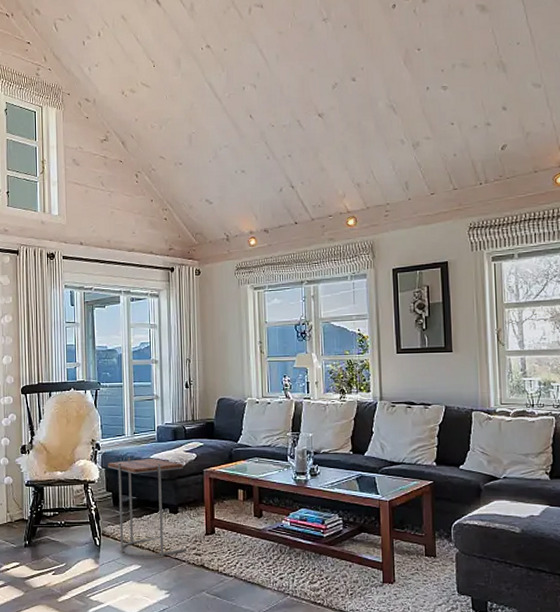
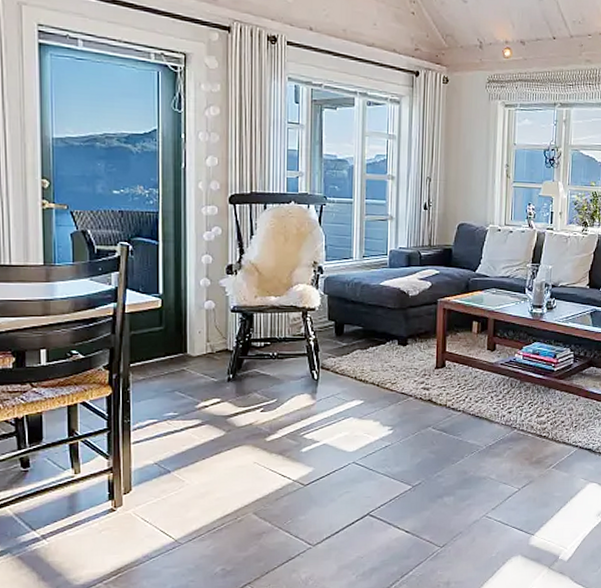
side table: present [107,457,187,557] -> none [330,283,416,392]

